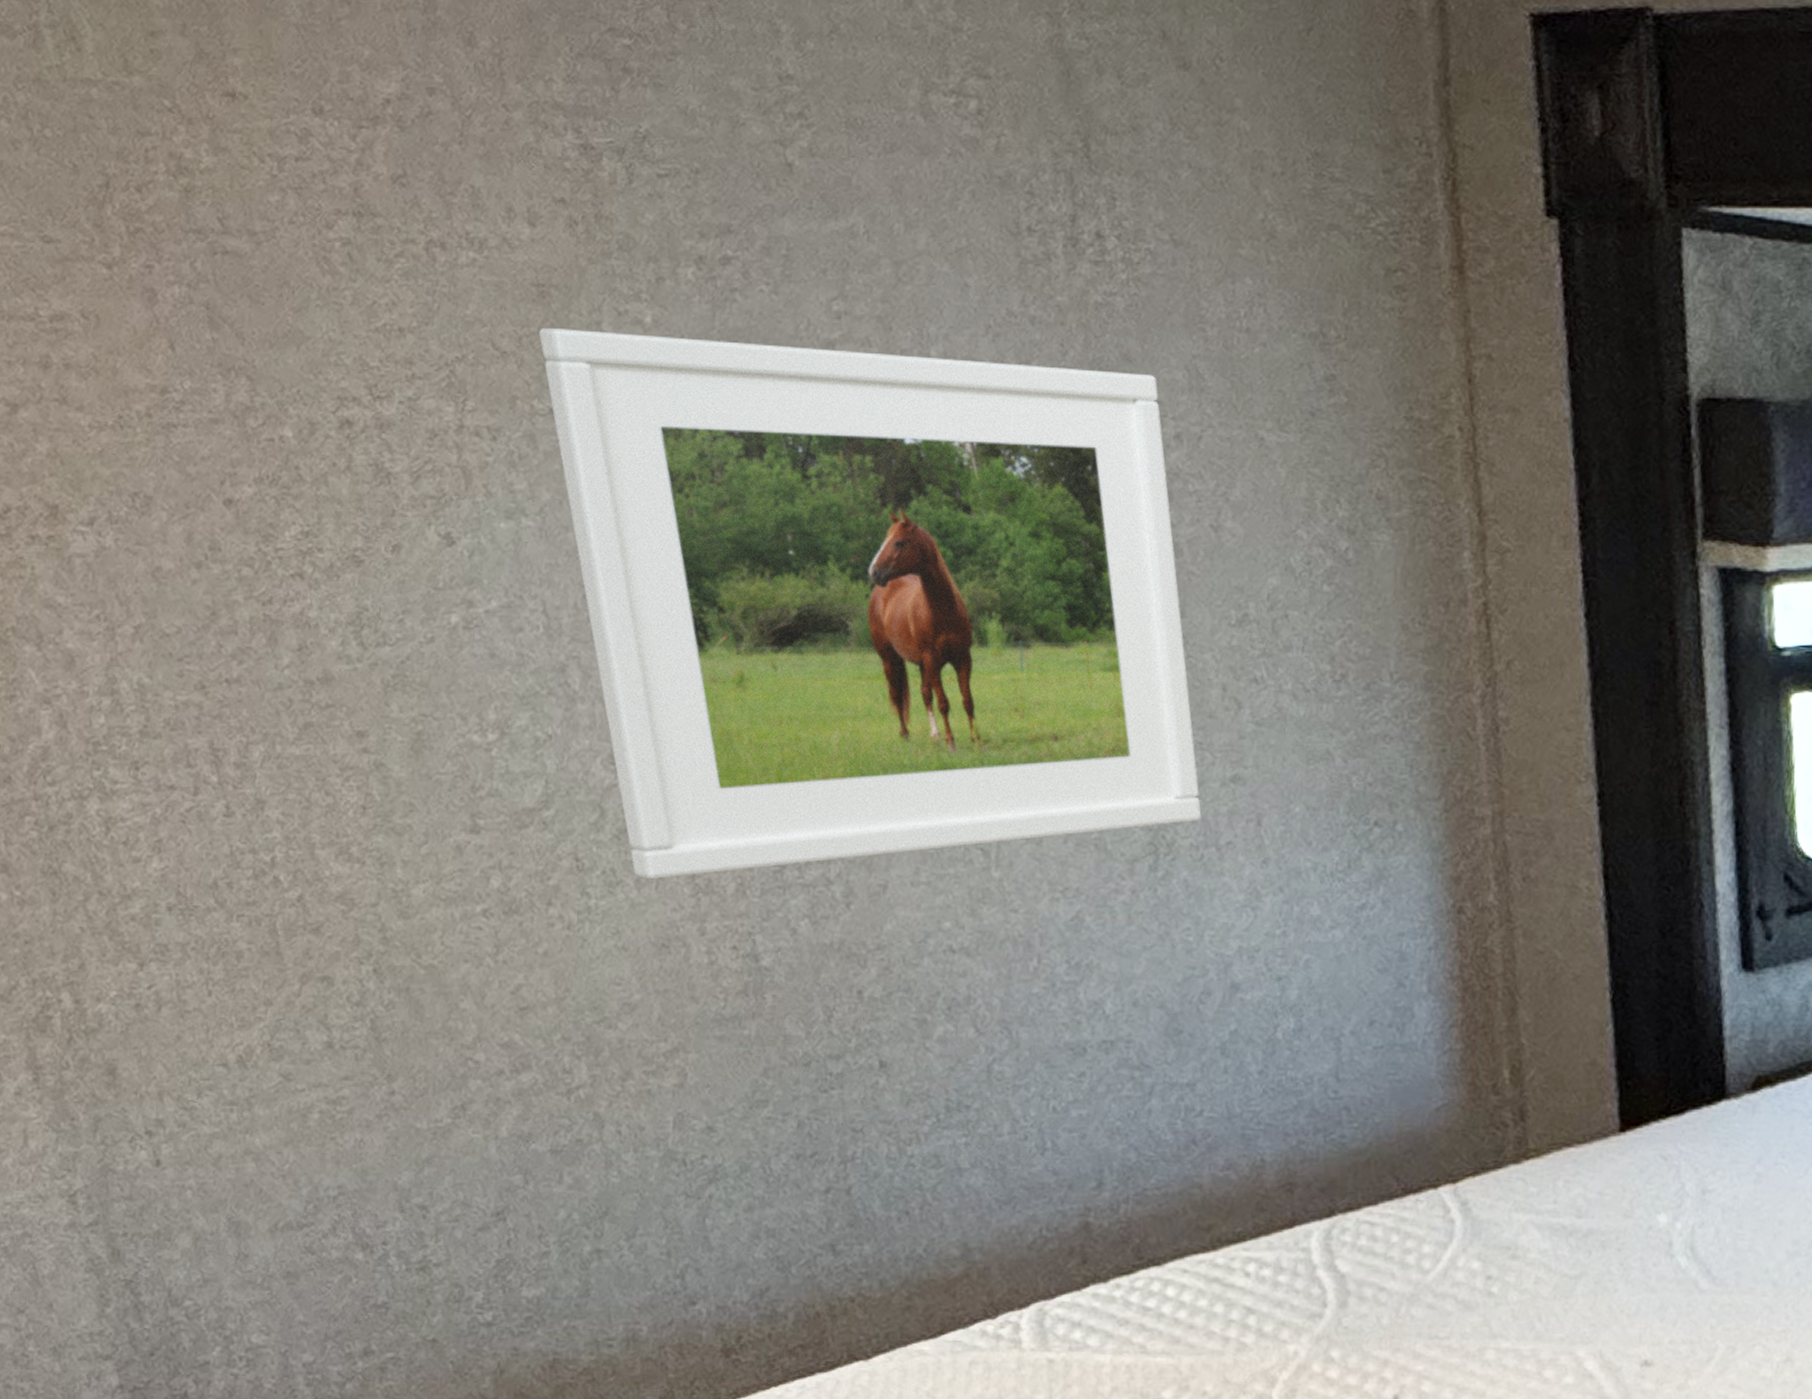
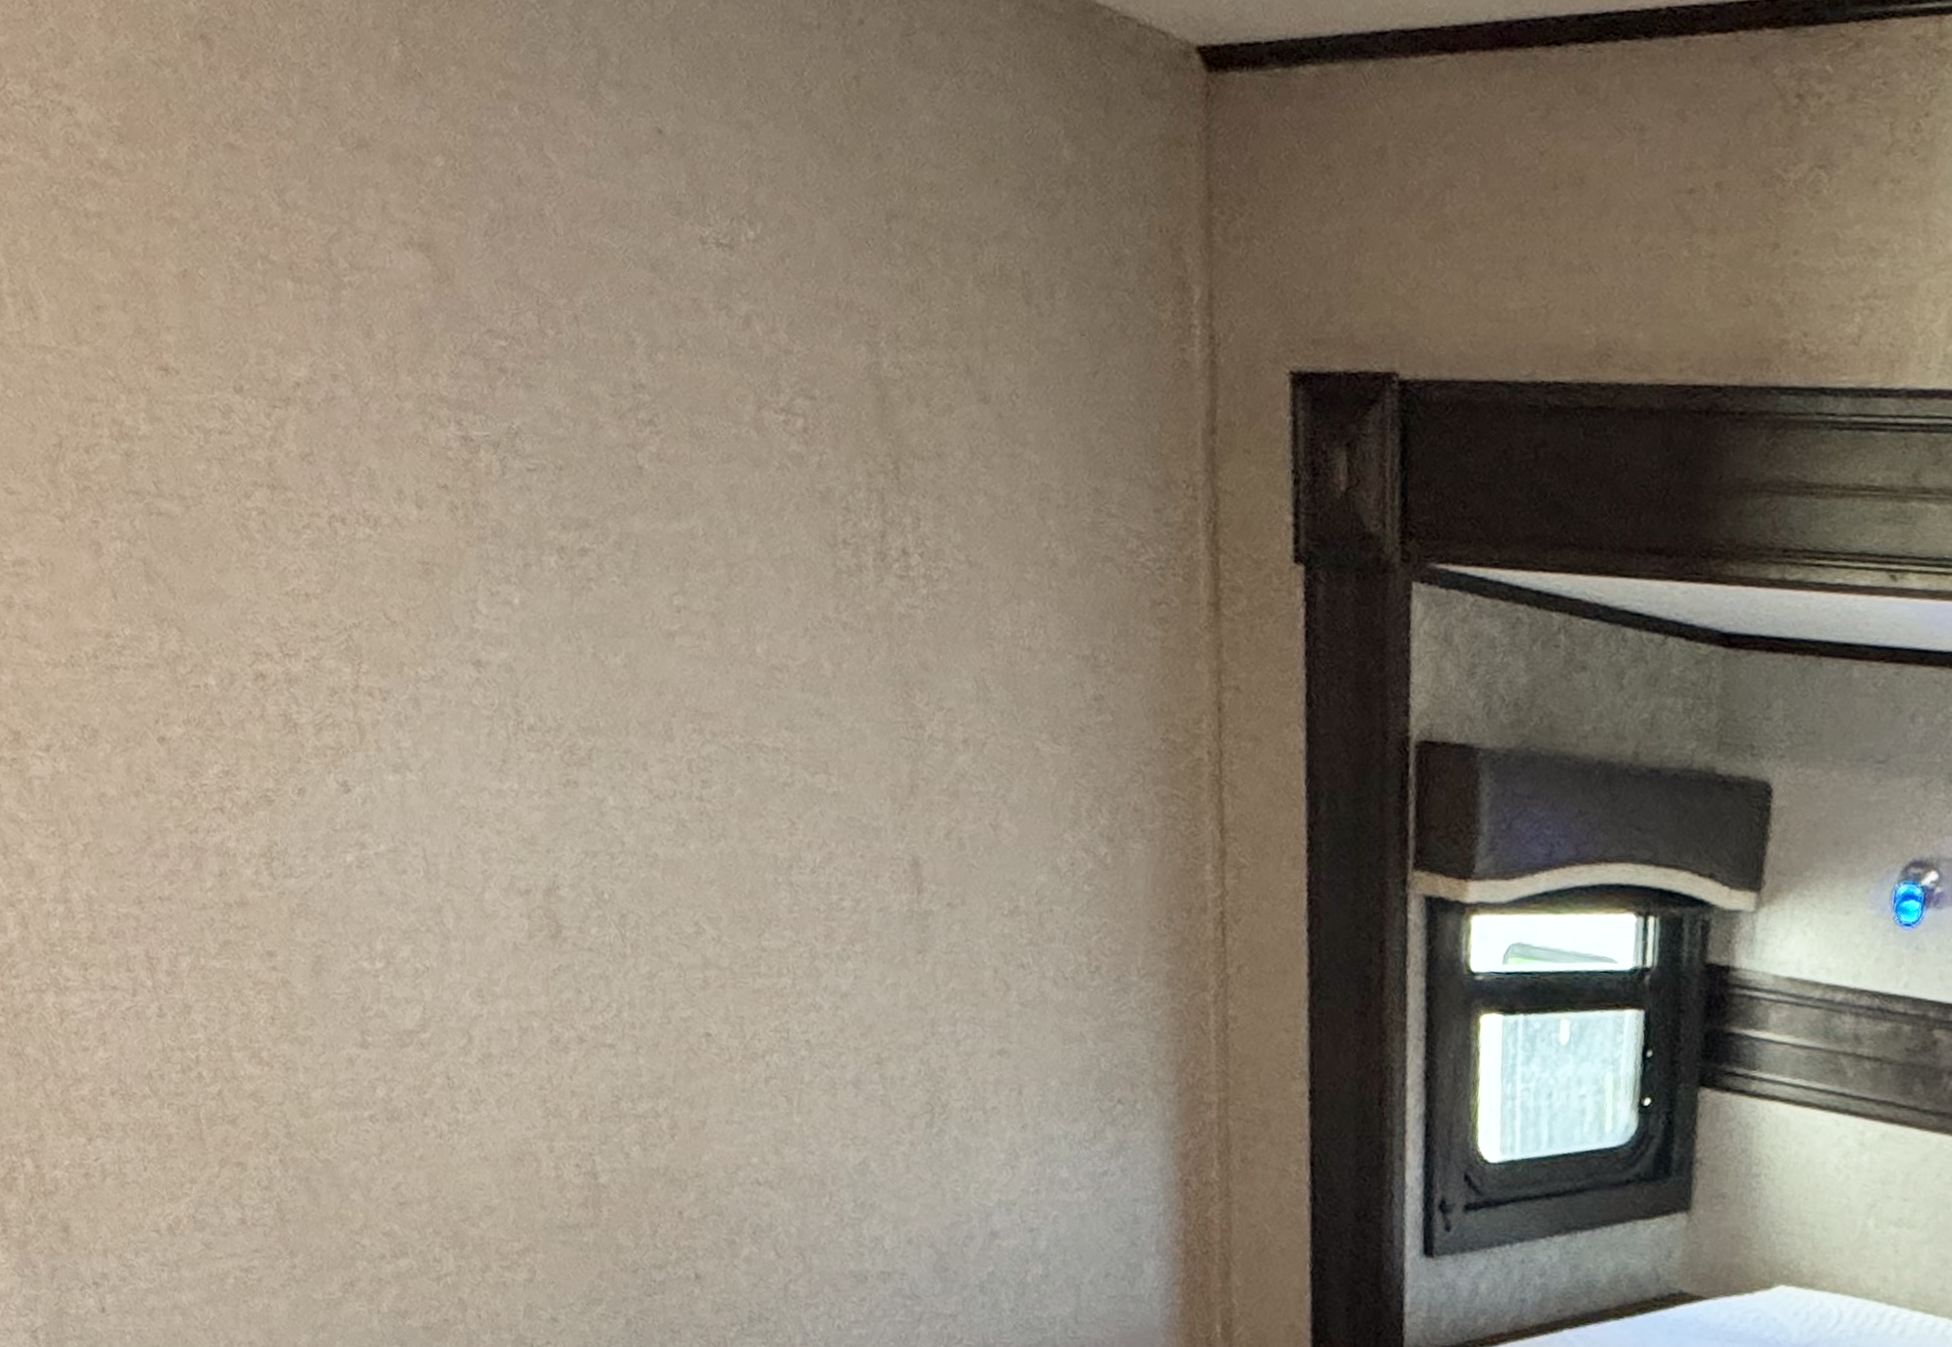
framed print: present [538,327,1202,880] -> none [423,602,972,1101]

